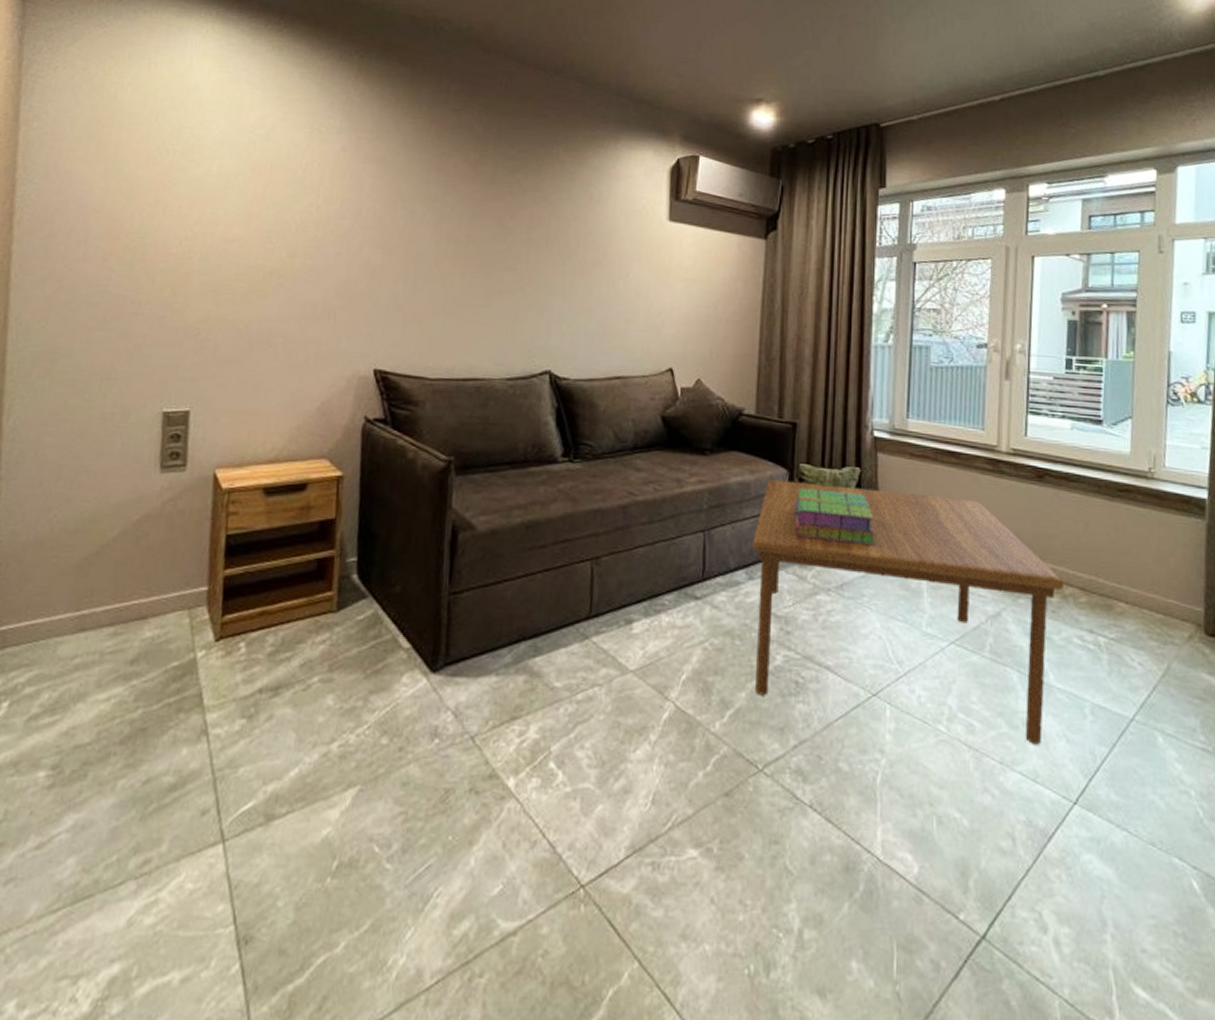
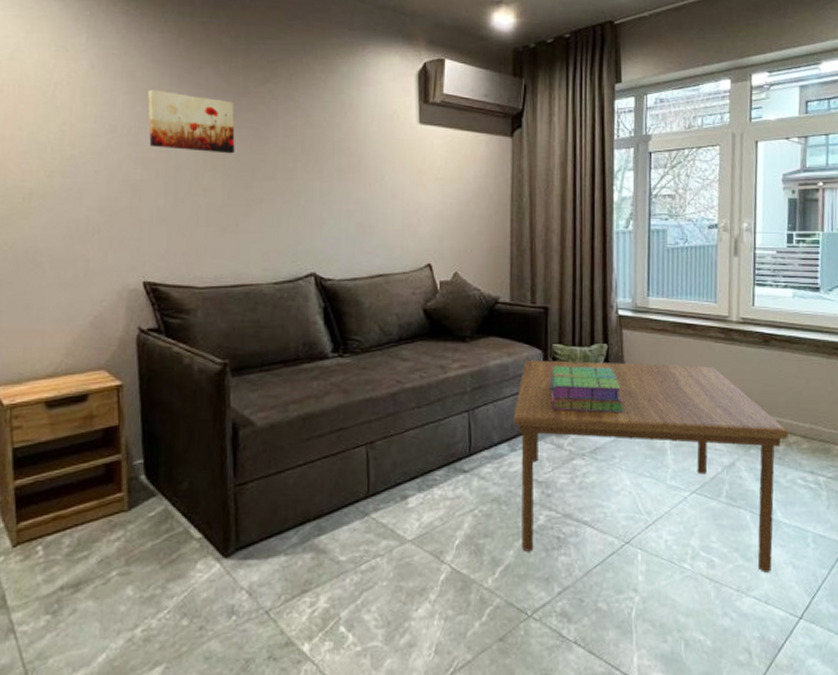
wall art: none [392,174,481,243] -> present [148,89,235,154]

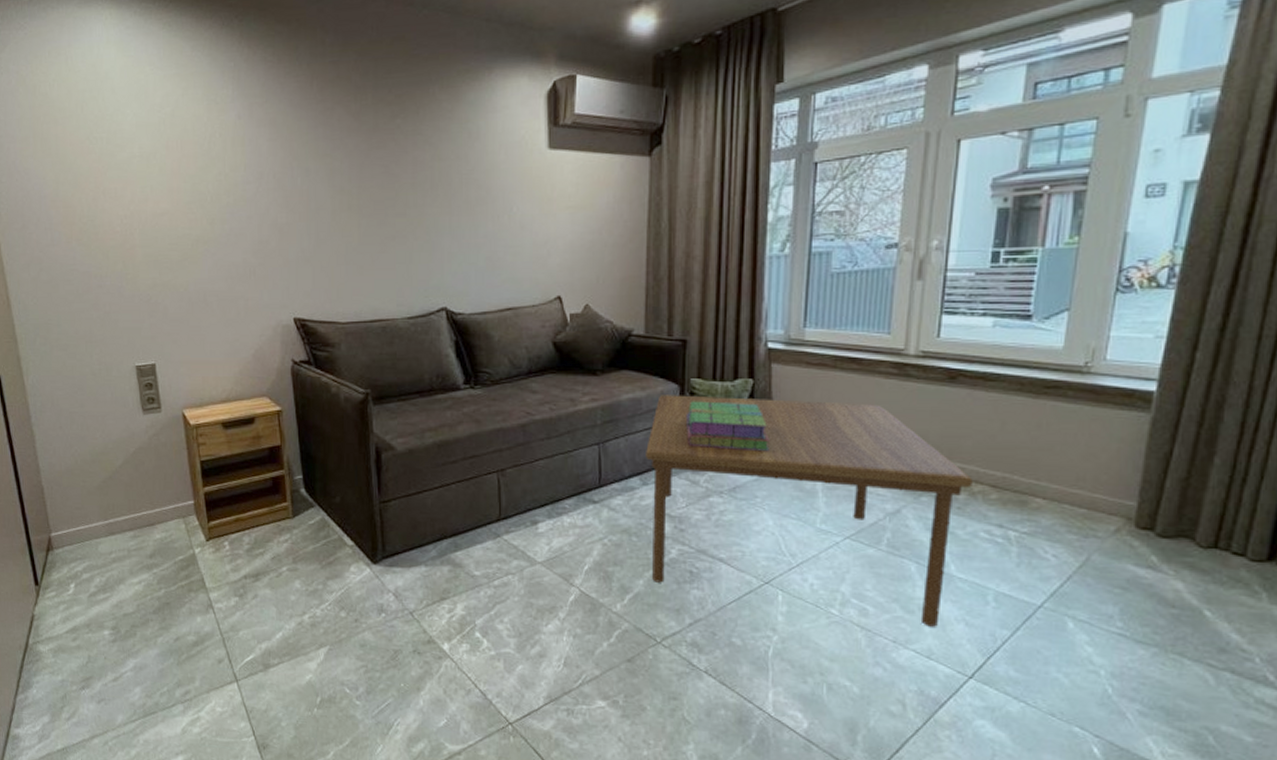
wall art: present [148,89,235,154] -> none [288,134,368,193]

